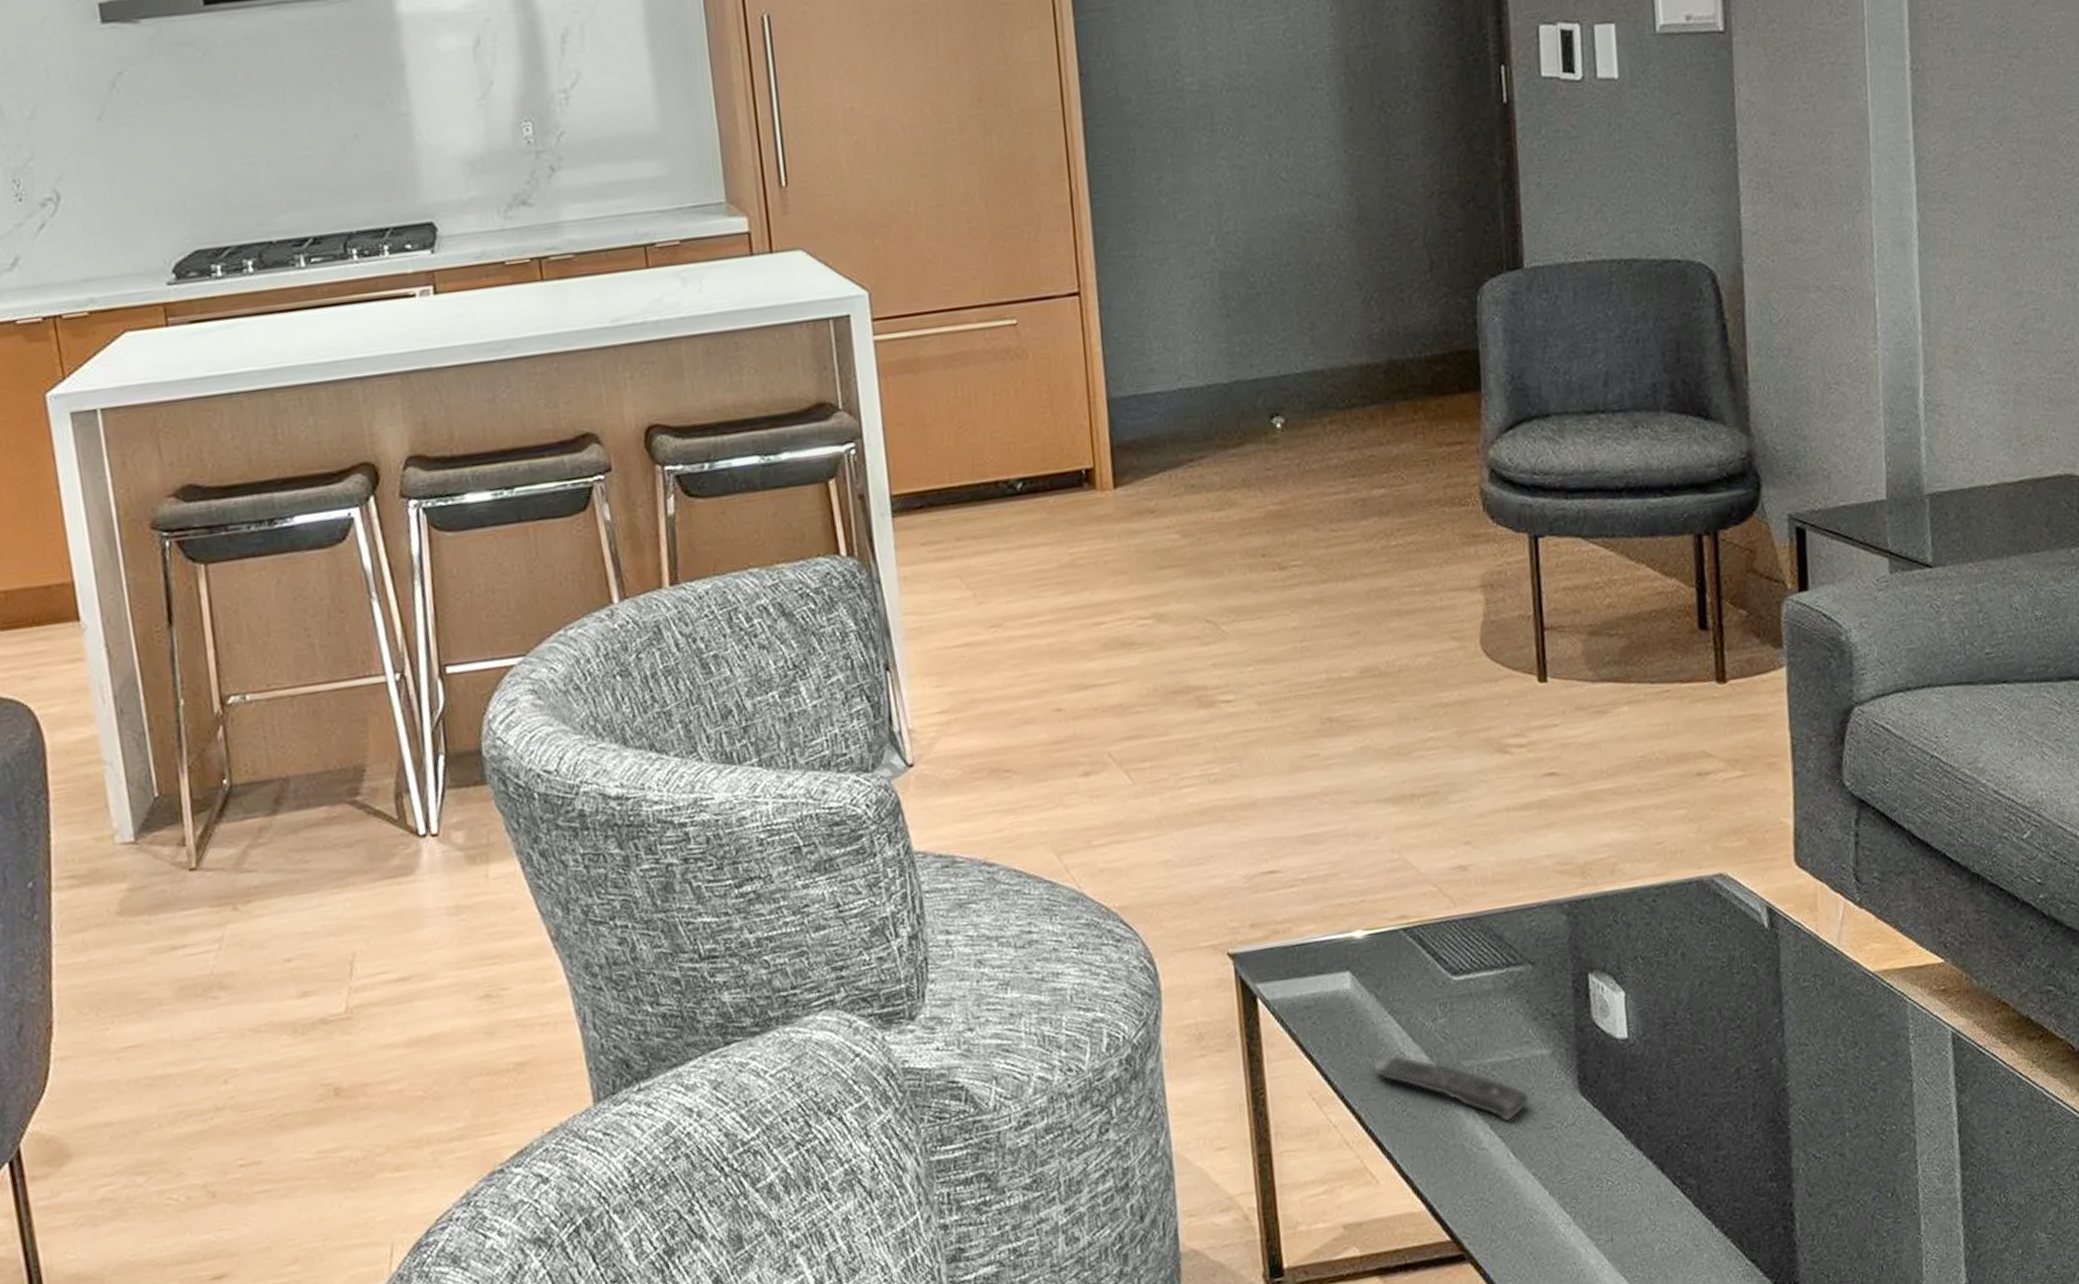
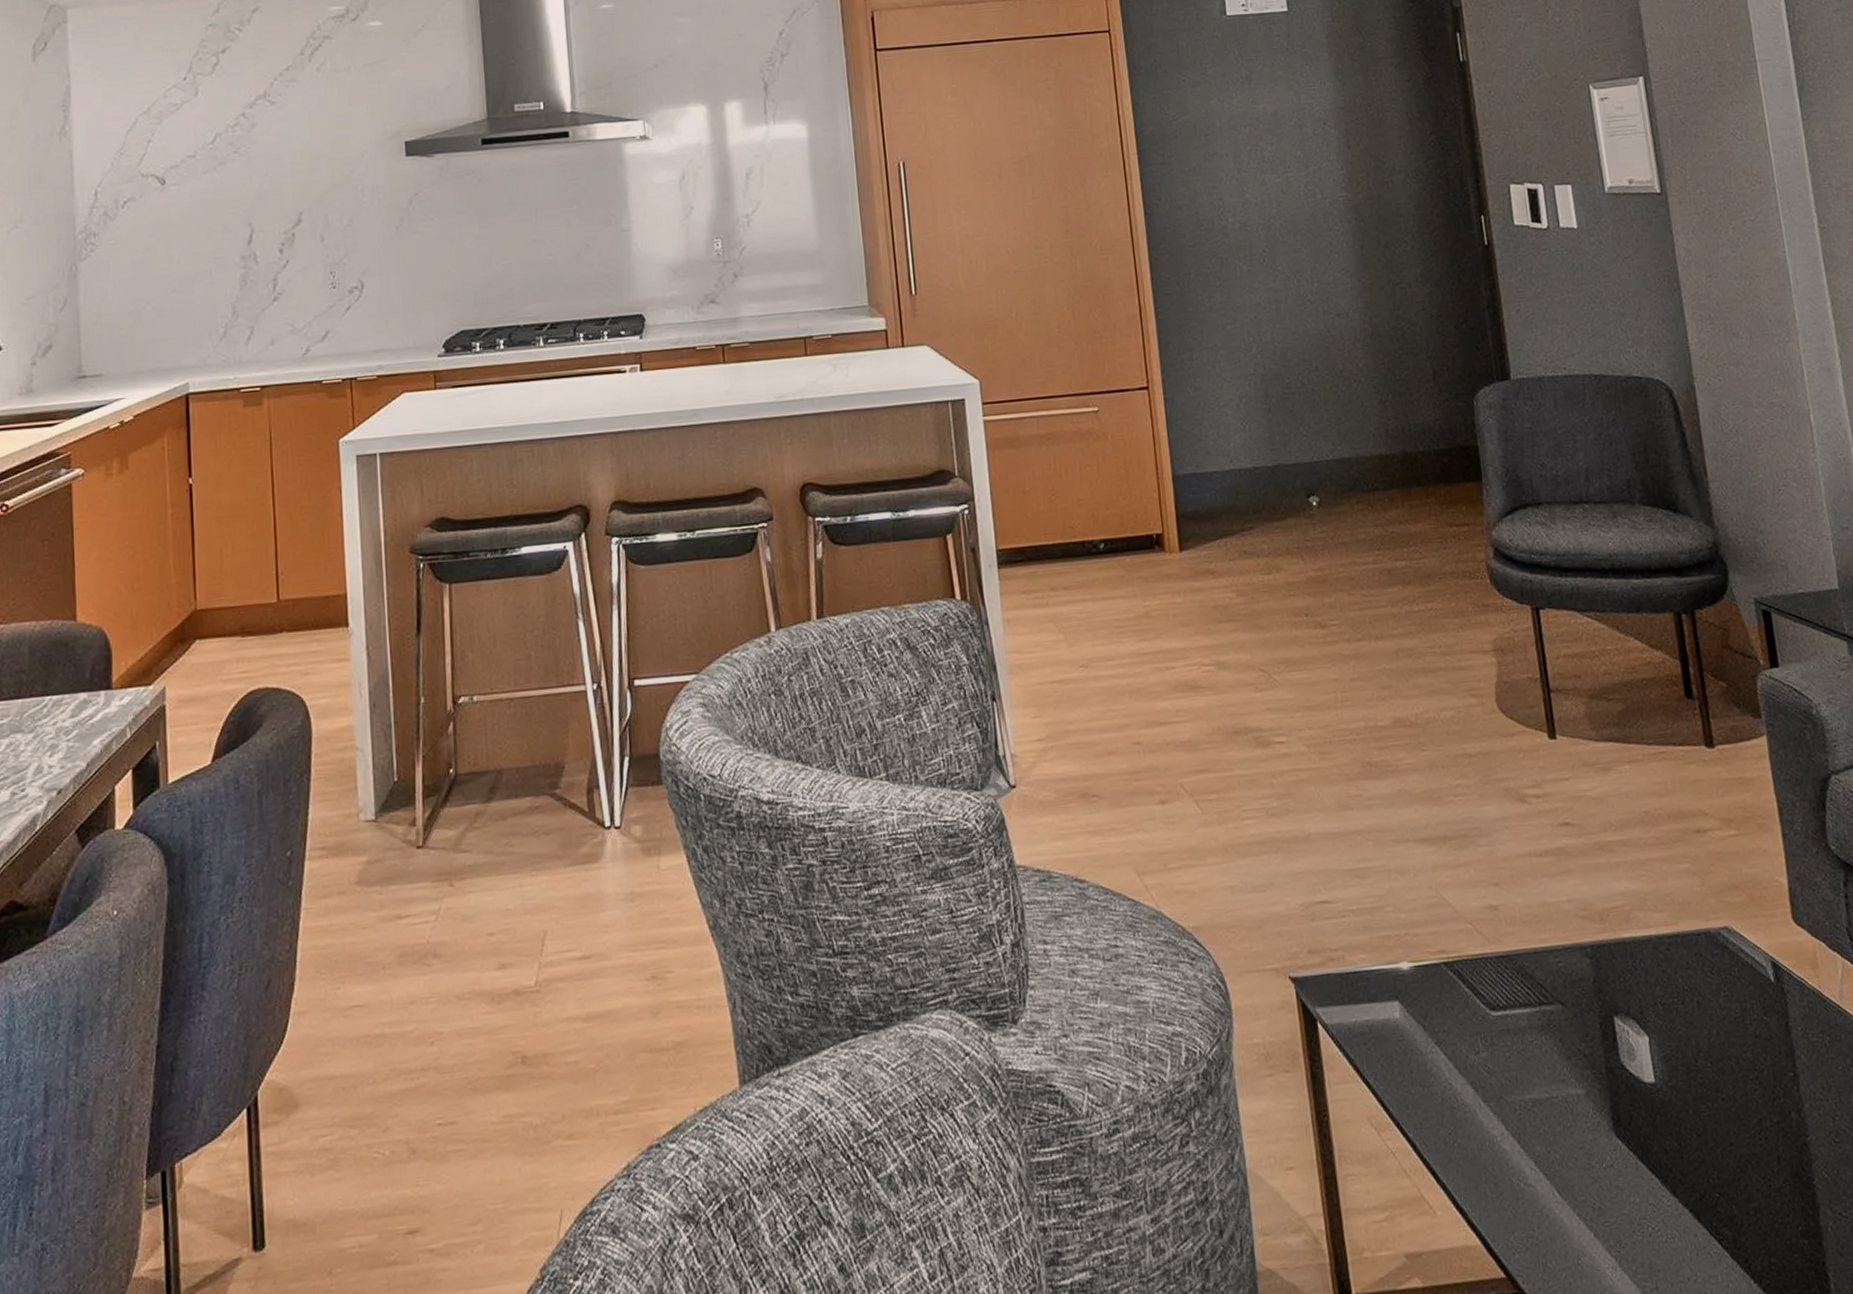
remote control: present [1373,1056,1531,1122] -> none [1424,1087,1570,1160]

